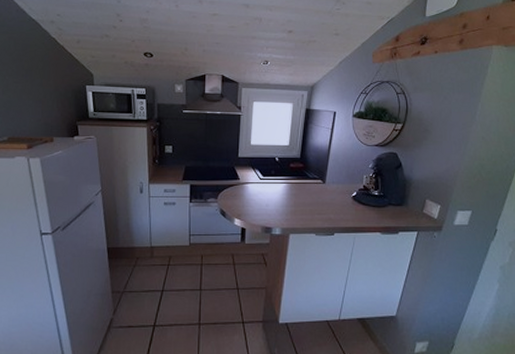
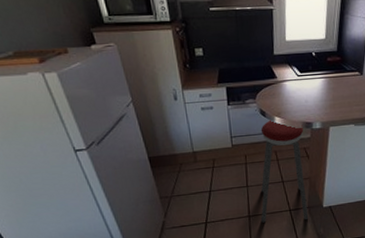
music stool: none [211,221,263,337] -> present [260,120,309,223]

